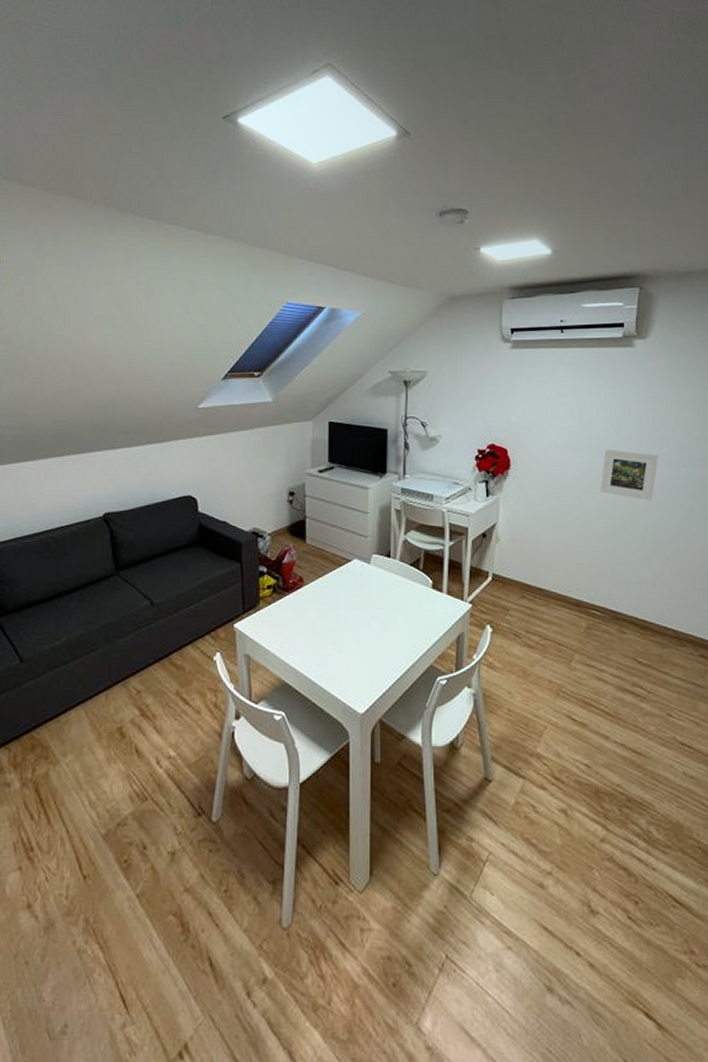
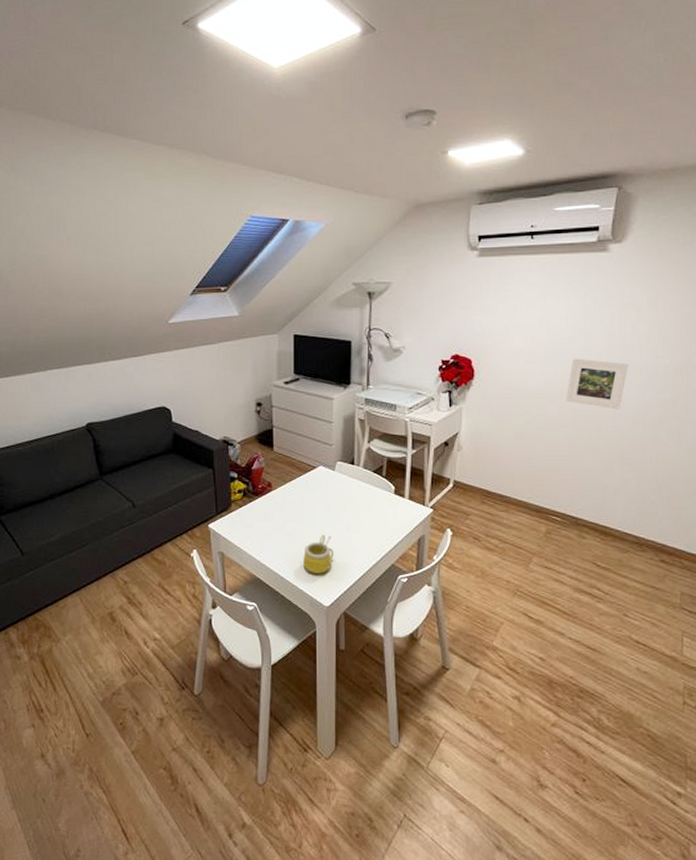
mug: none [336,633,369,677] -> present [303,534,334,574]

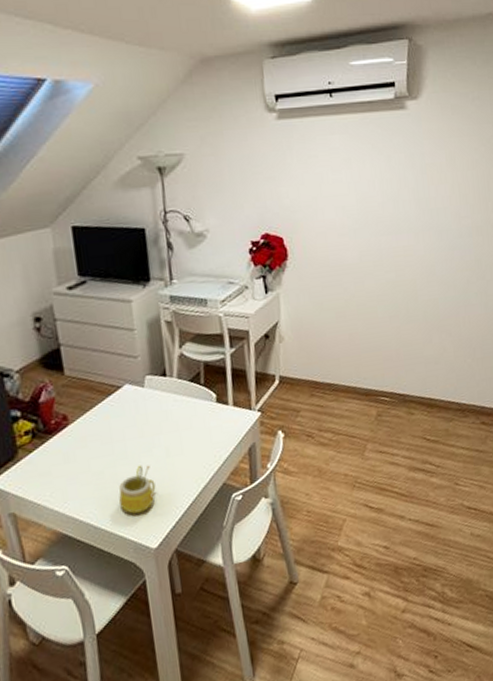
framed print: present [566,358,629,410] -> none [381,226,436,277]

